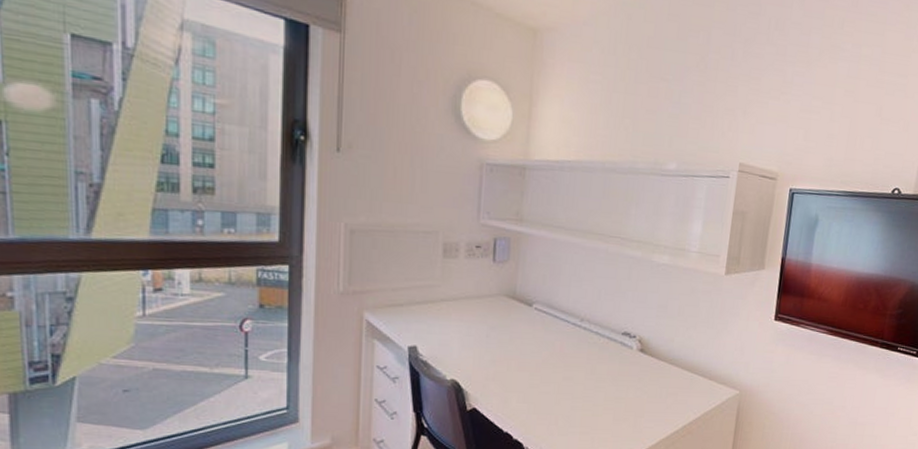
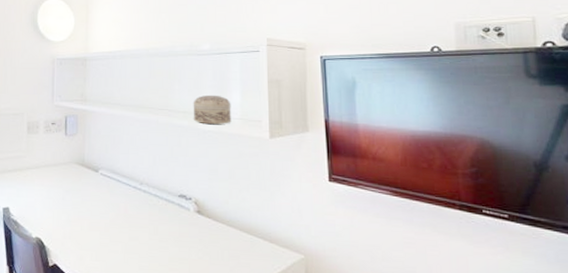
decorative box: none [648,223,691,258] -> present [193,94,232,125]

